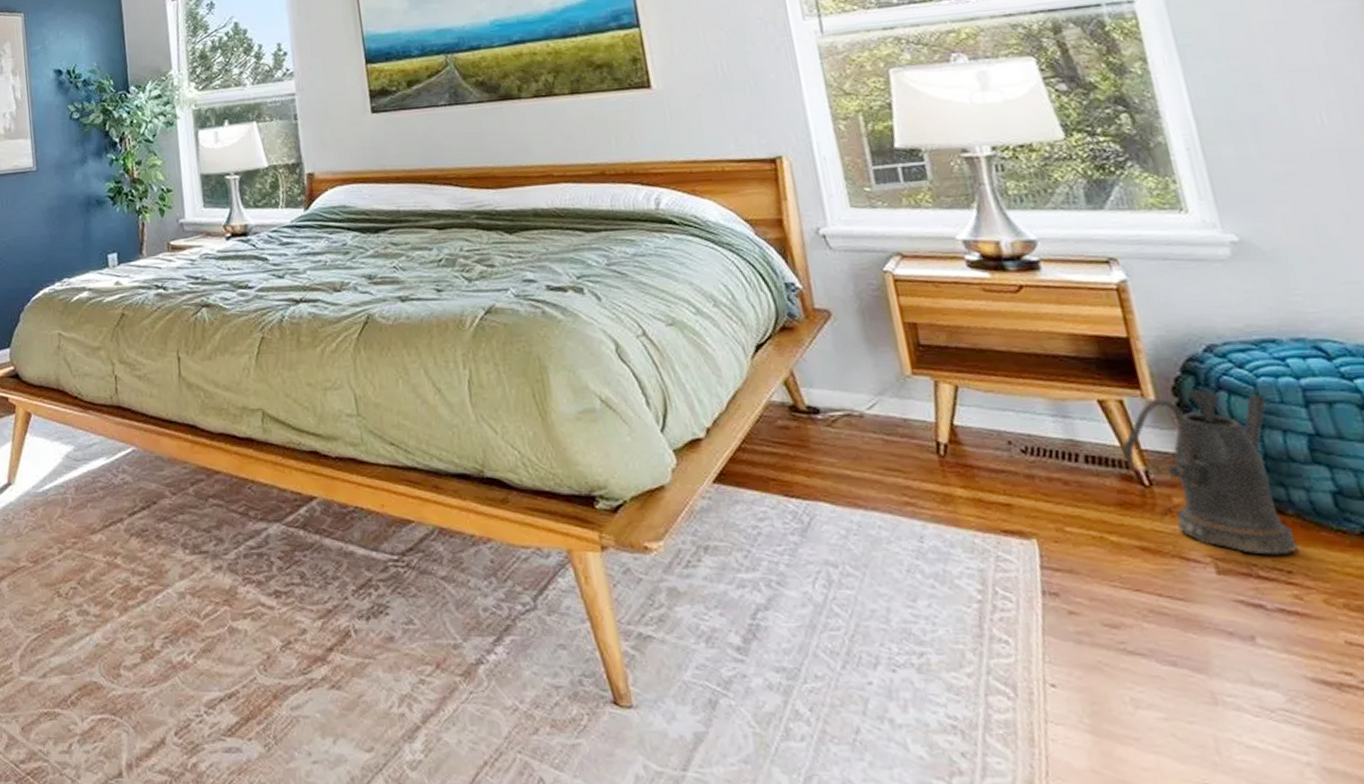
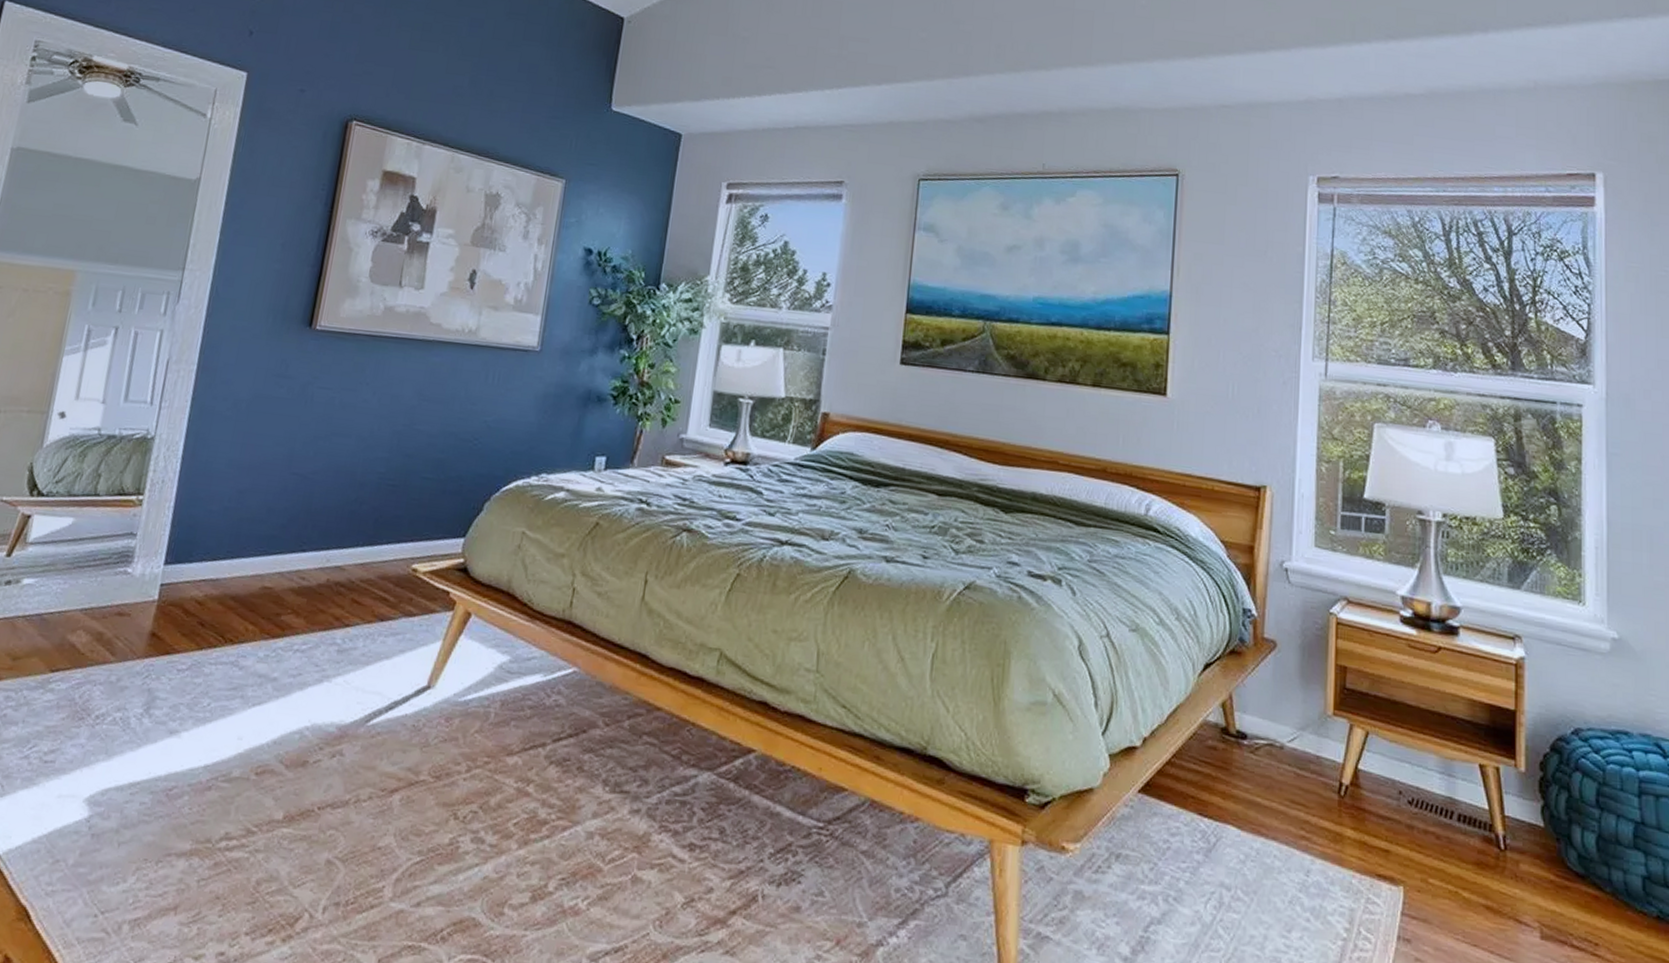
watering can: present [1121,390,1298,555] -> none [1489,767,1611,929]

